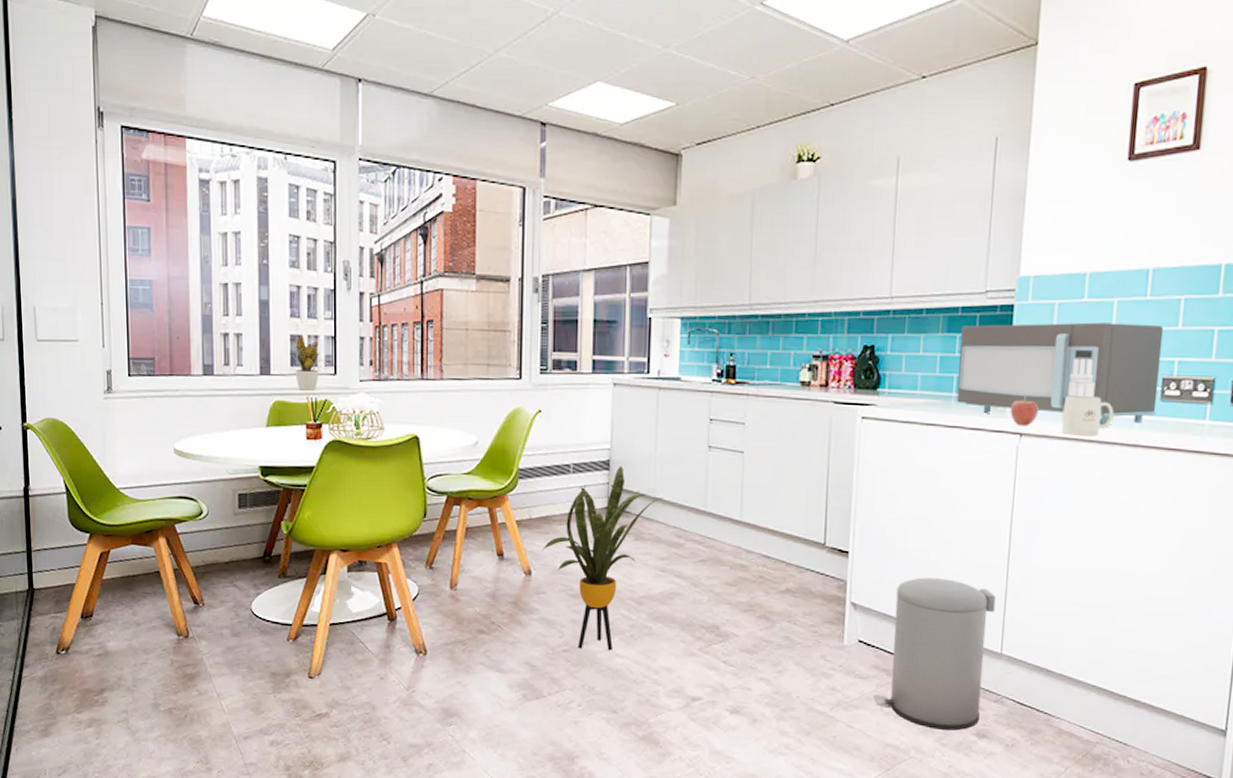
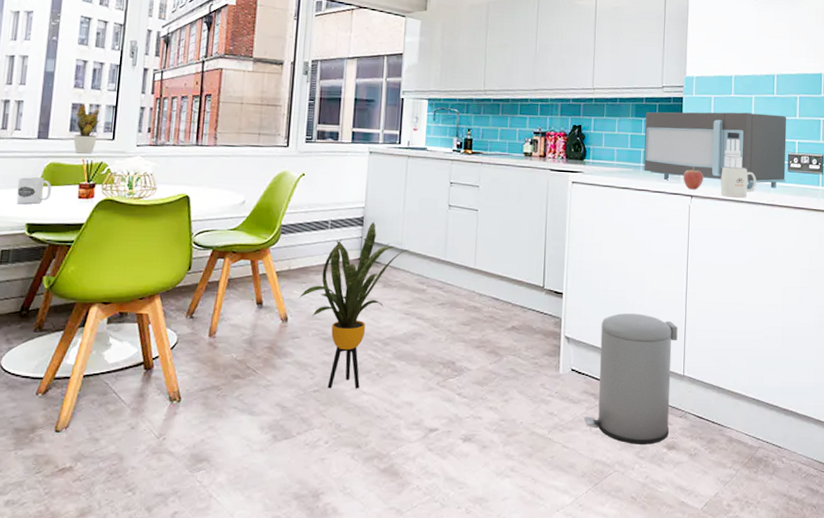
mug: none [245,417,280,445] -> present [16,177,52,204]

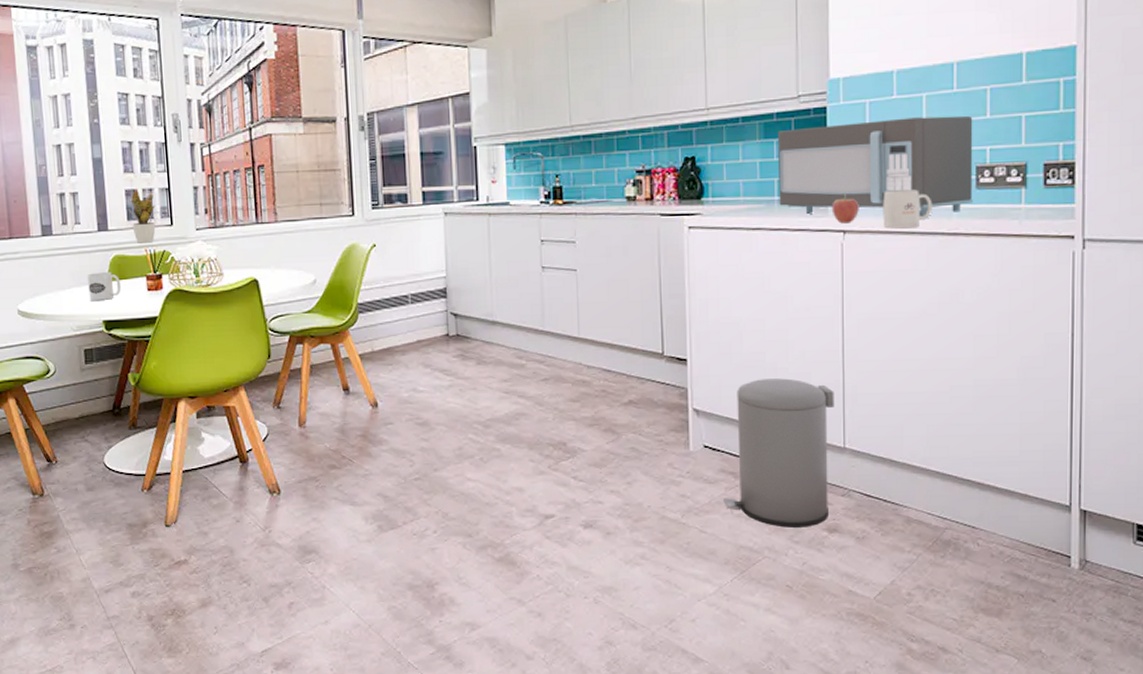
house plant: present [298,222,410,389] -> none [386,292,502,476]

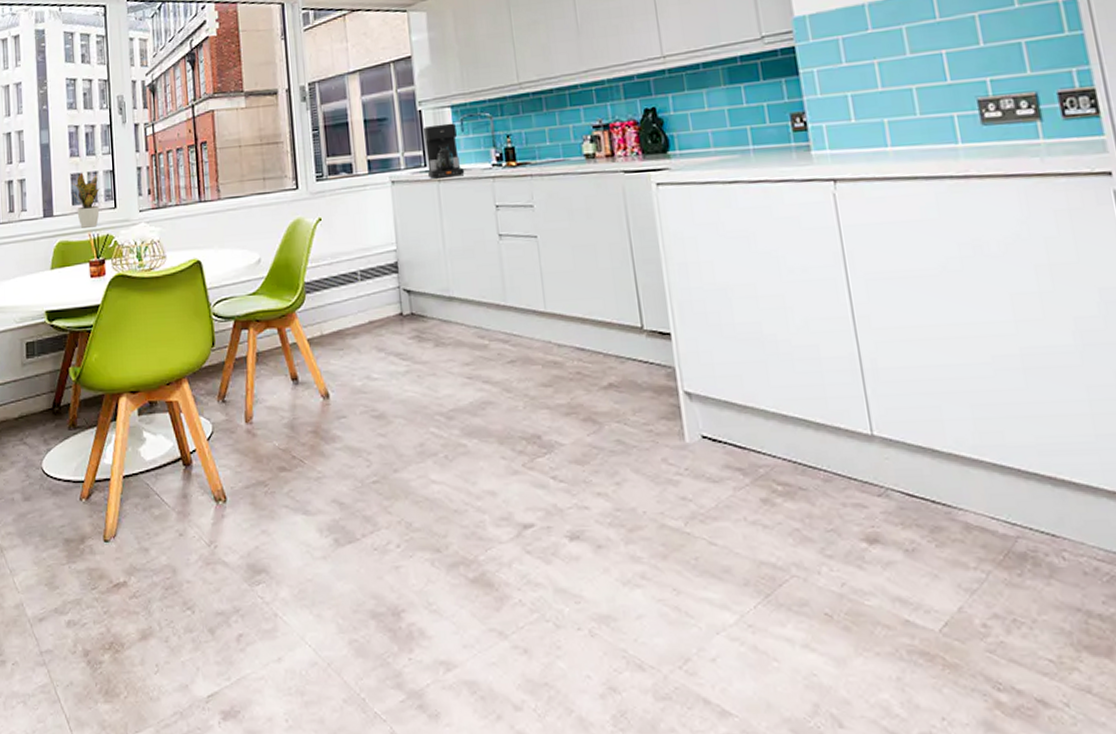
mug: present [86,272,122,300] -> none [31,259,65,290]
coffee maker: none [477,160,514,212] -> present [422,123,465,179]
pedal bin: present [723,378,835,528] -> none [732,352,865,538]
microwave: present [778,115,974,216] -> none [744,46,982,163]
fruit: present [831,192,859,224] -> none [815,137,849,172]
mug: present [882,189,933,229] -> none [873,129,934,175]

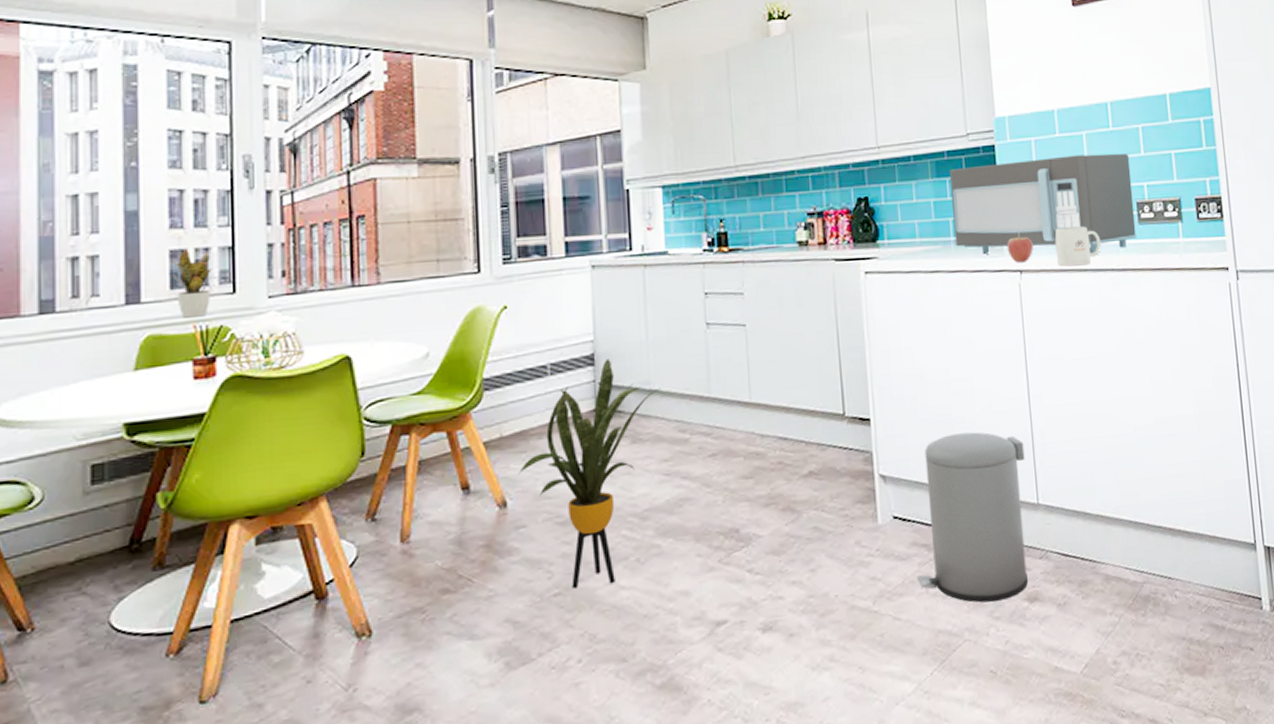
house plant: none [337,266,460,478] -> present [517,358,661,589]
coffee maker: present [422,123,465,179] -> none [629,204,674,264]
pedal bin: none [732,352,865,538] -> present [917,432,1028,603]
microwave: none [744,46,982,163] -> present [950,153,1138,254]
fruit: none [815,137,849,172] -> present [1006,231,1033,263]
mug: none [873,129,934,175] -> present [1054,226,1101,267]

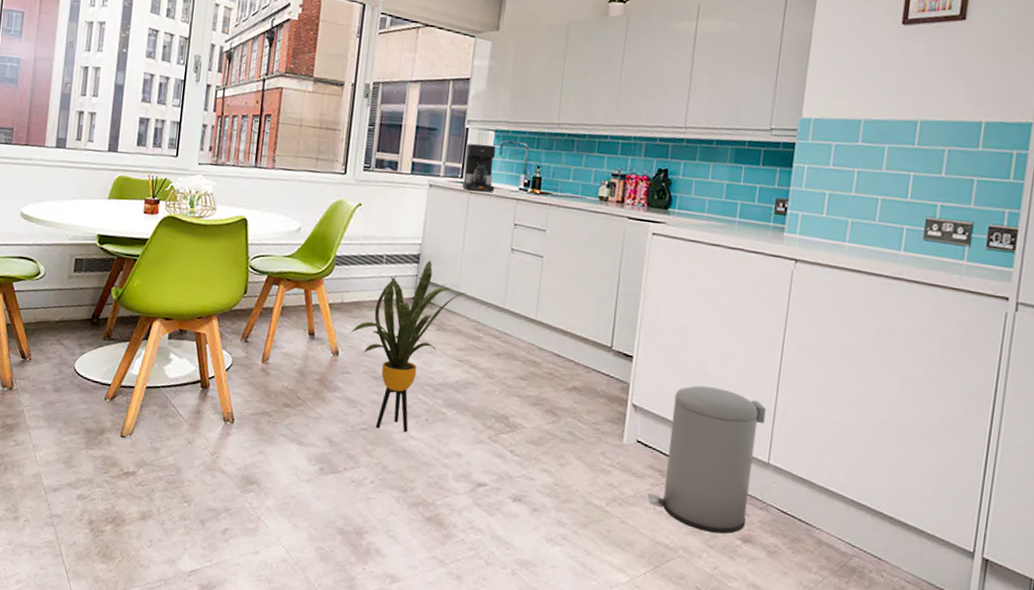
potted plant: present [170,248,218,320] -> none [139,118,168,170]
coffee maker: none [629,204,674,264] -> present [462,144,496,192]
microwave: present [950,153,1138,254] -> none [739,158,929,259]
fruit: present [1006,231,1033,263] -> none [787,224,813,254]
mug: present [1054,226,1101,267] -> none [833,228,882,268]

